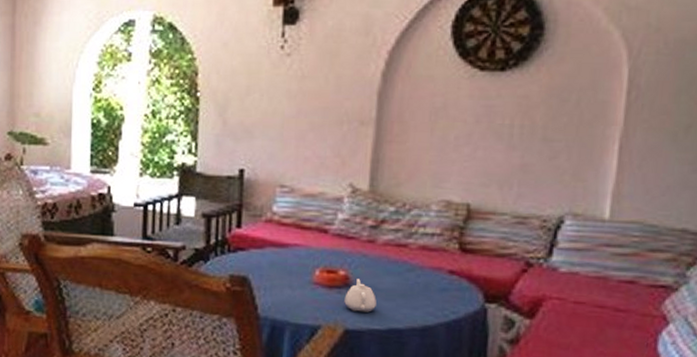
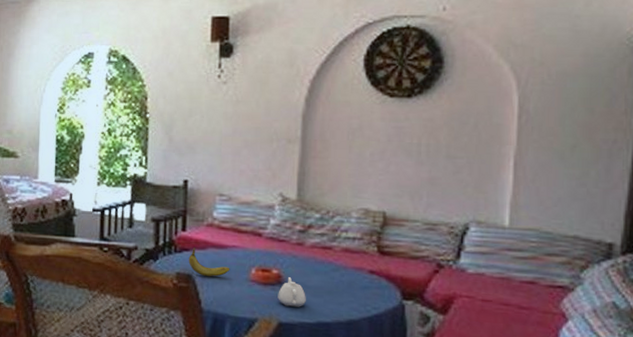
fruit: none [243,247,291,280] -> present [188,248,230,277]

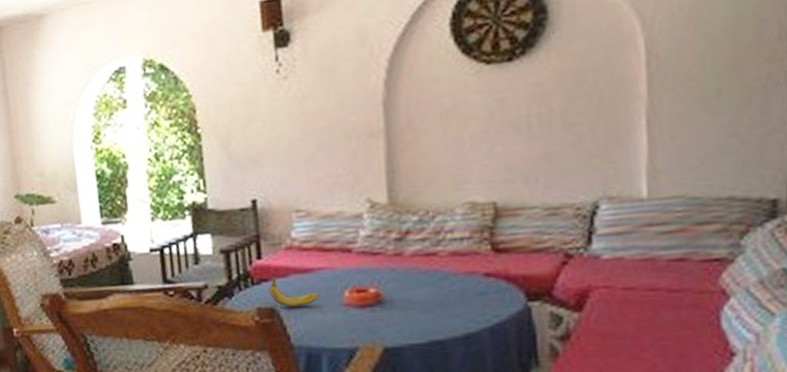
teapot: present [278,277,307,307] -> none [378,294,414,328]

